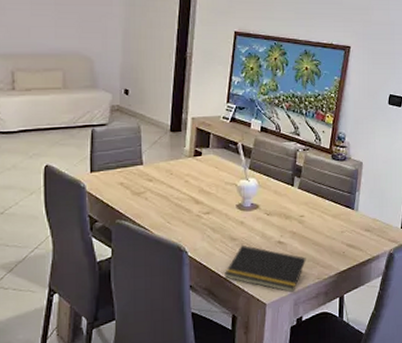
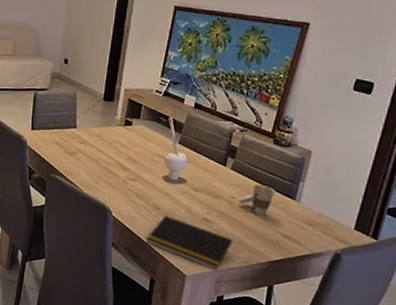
cup: none [307,199,338,231] -> present [238,184,277,217]

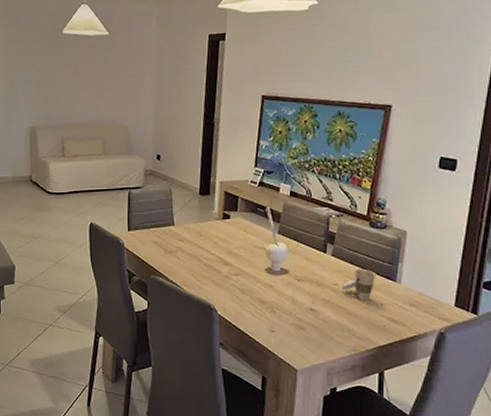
notepad: present [146,215,233,271] -> none [254,308,341,362]

